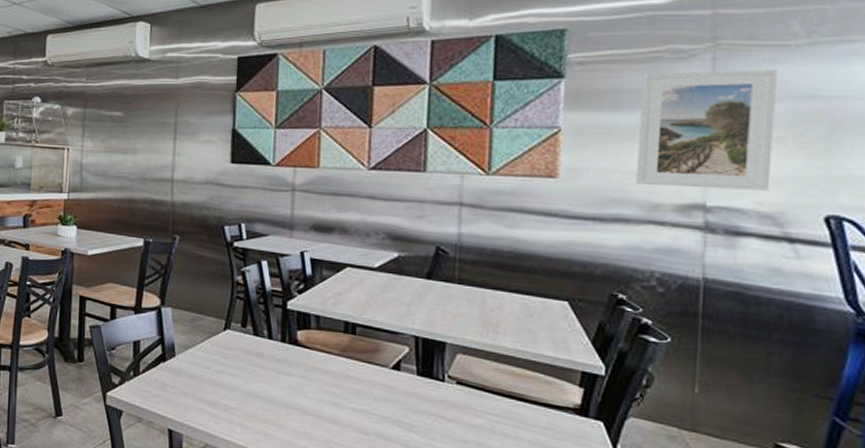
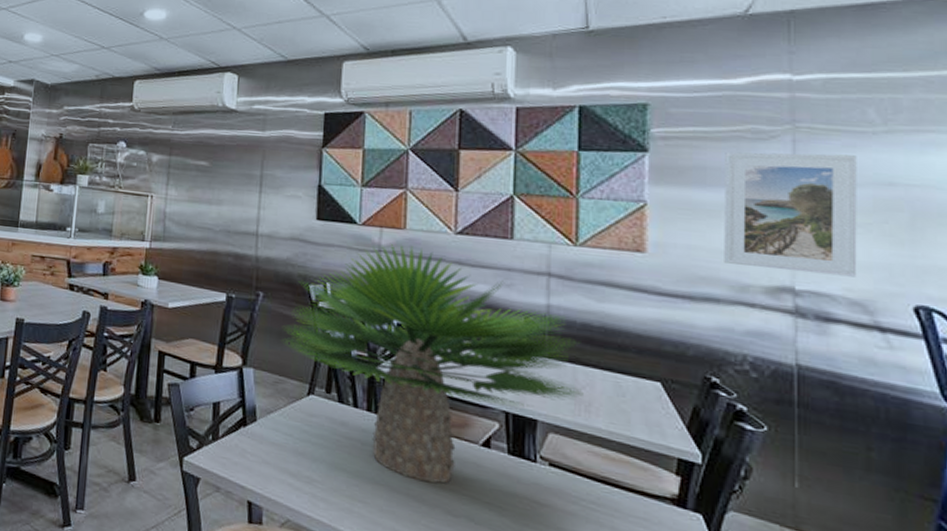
potted plant: none [201,183,492,405] -> present [284,244,583,484]

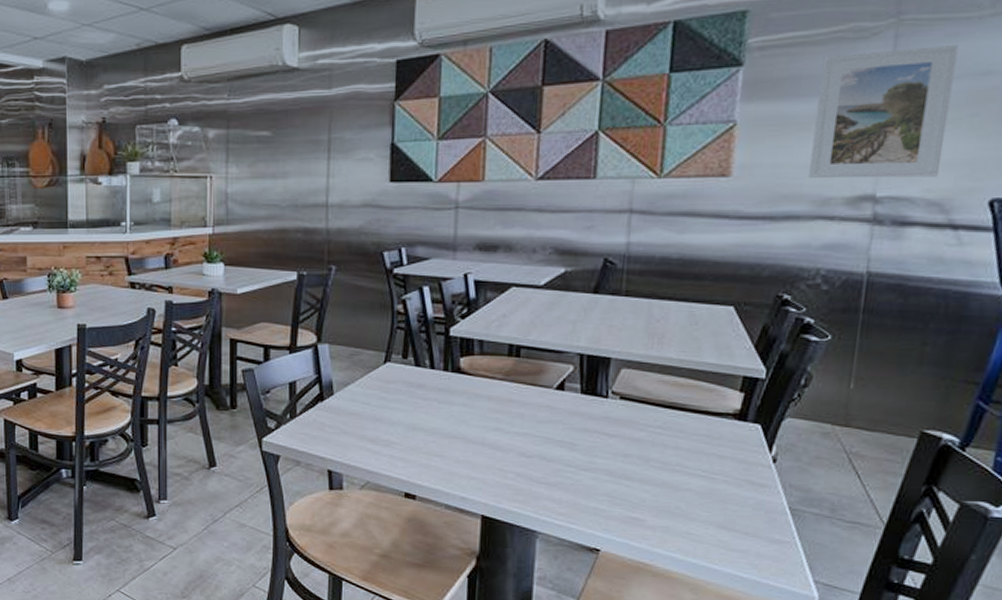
potted plant: present [284,244,583,484] -> none [359,198,658,430]

